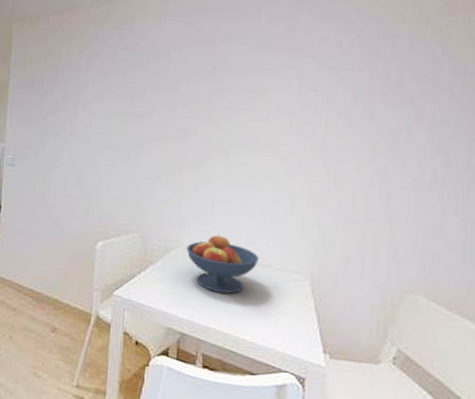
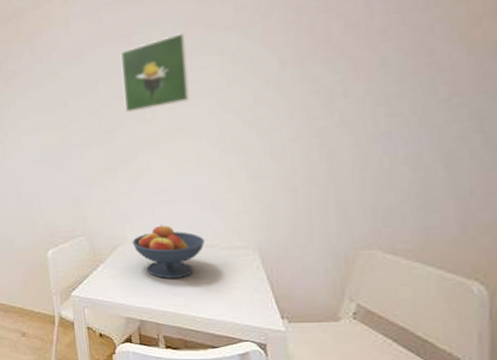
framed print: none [201,51,269,117] -> present [120,33,191,113]

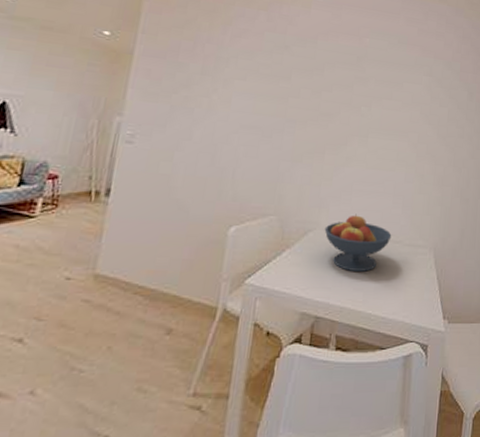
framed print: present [120,33,191,113] -> none [344,47,405,107]

